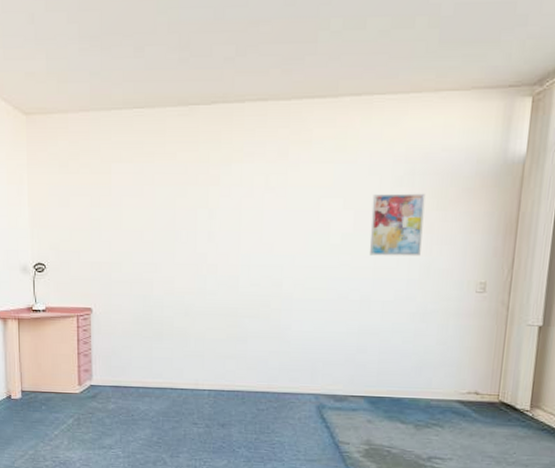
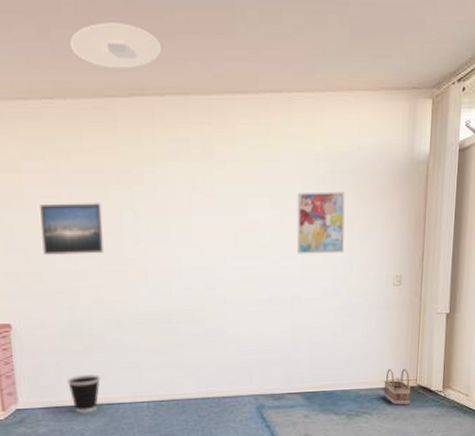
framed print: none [123,201,179,249] -> present [40,203,104,256]
wastebasket: none [136,359,167,395] -> present [66,375,101,413]
ceiling light: none [161,38,245,79] -> present [69,22,162,69]
basket: none [458,380,491,422] -> present [383,368,411,406]

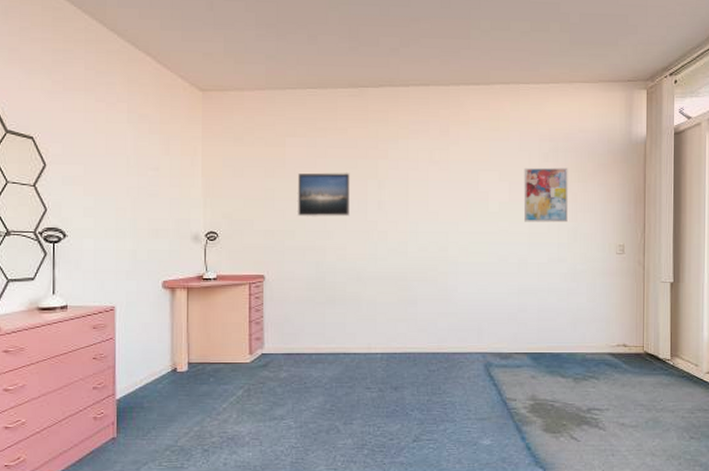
wastebasket: present [66,375,101,413] -> none [308,325,339,361]
ceiling light: present [69,22,162,69] -> none [333,30,408,65]
basket: present [383,368,411,406] -> none [610,334,638,372]

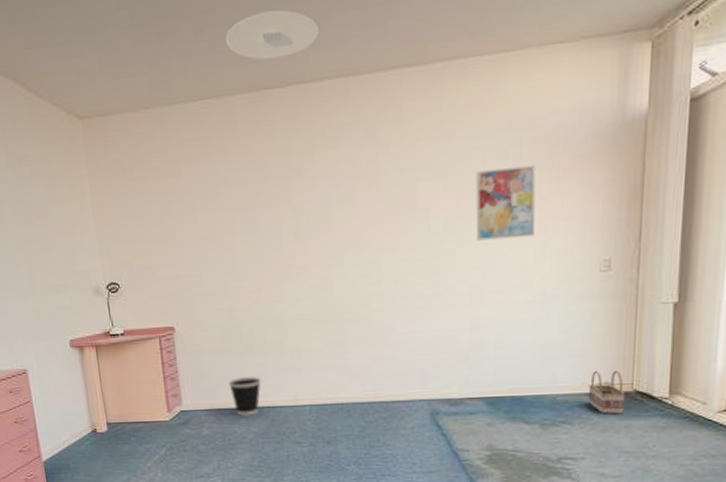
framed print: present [297,172,350,217] -> none [199,200,262,258]
wastebasket: none [308,325,339,361] -> present [227,377,261,416]
ceiling light: none [333,30,408,65] -> present [225,10,319,60]
basket: none [610,334,638,372] -> present [588,370,625,415]

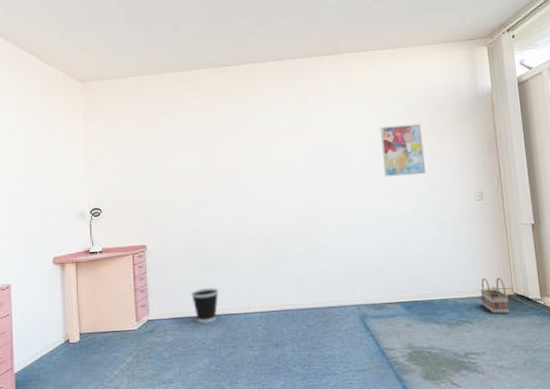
ceiling light: present [225,10,319,60] -> none [196,15,264,46]

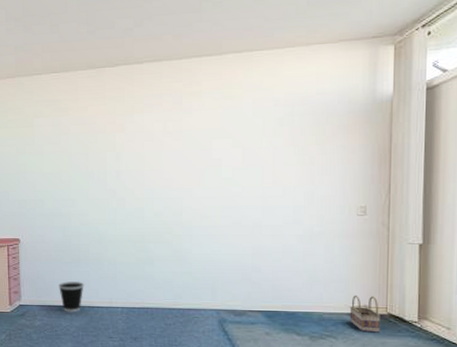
wall art: present [379,123,426,177] -> none [257,131,305,186]

